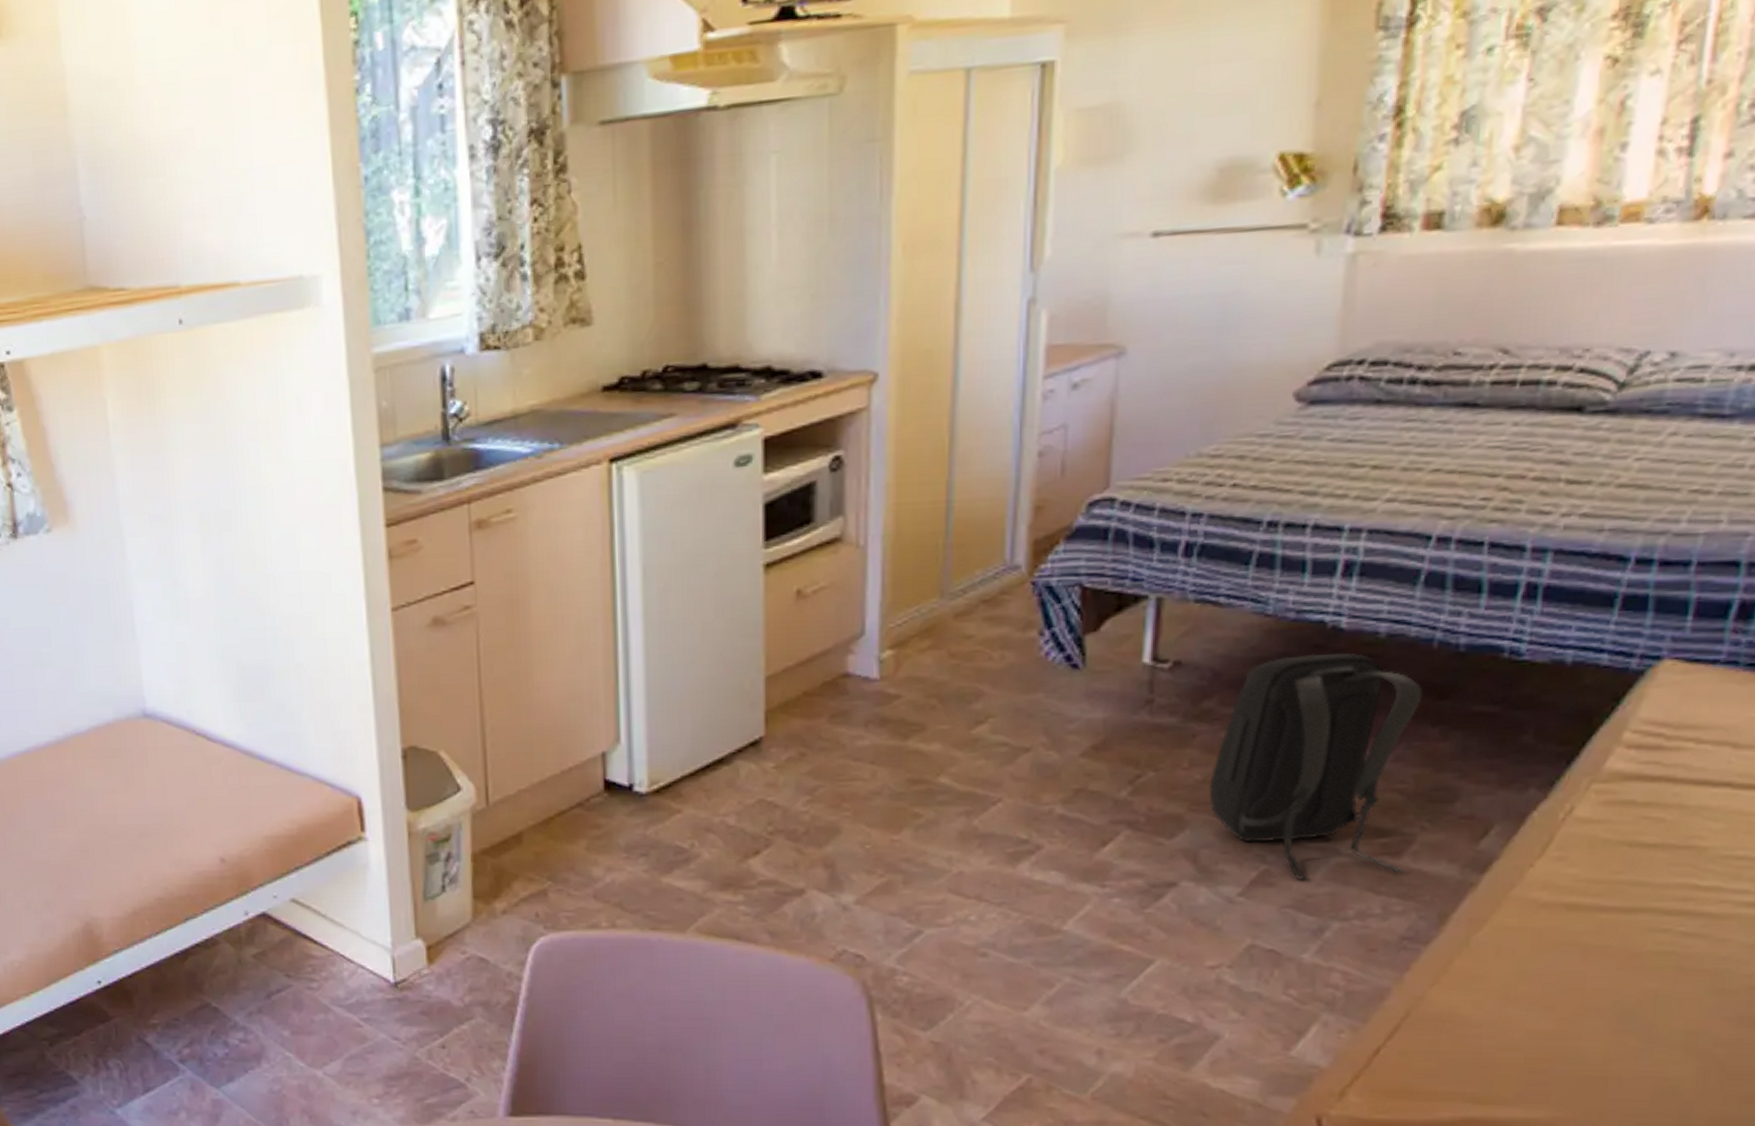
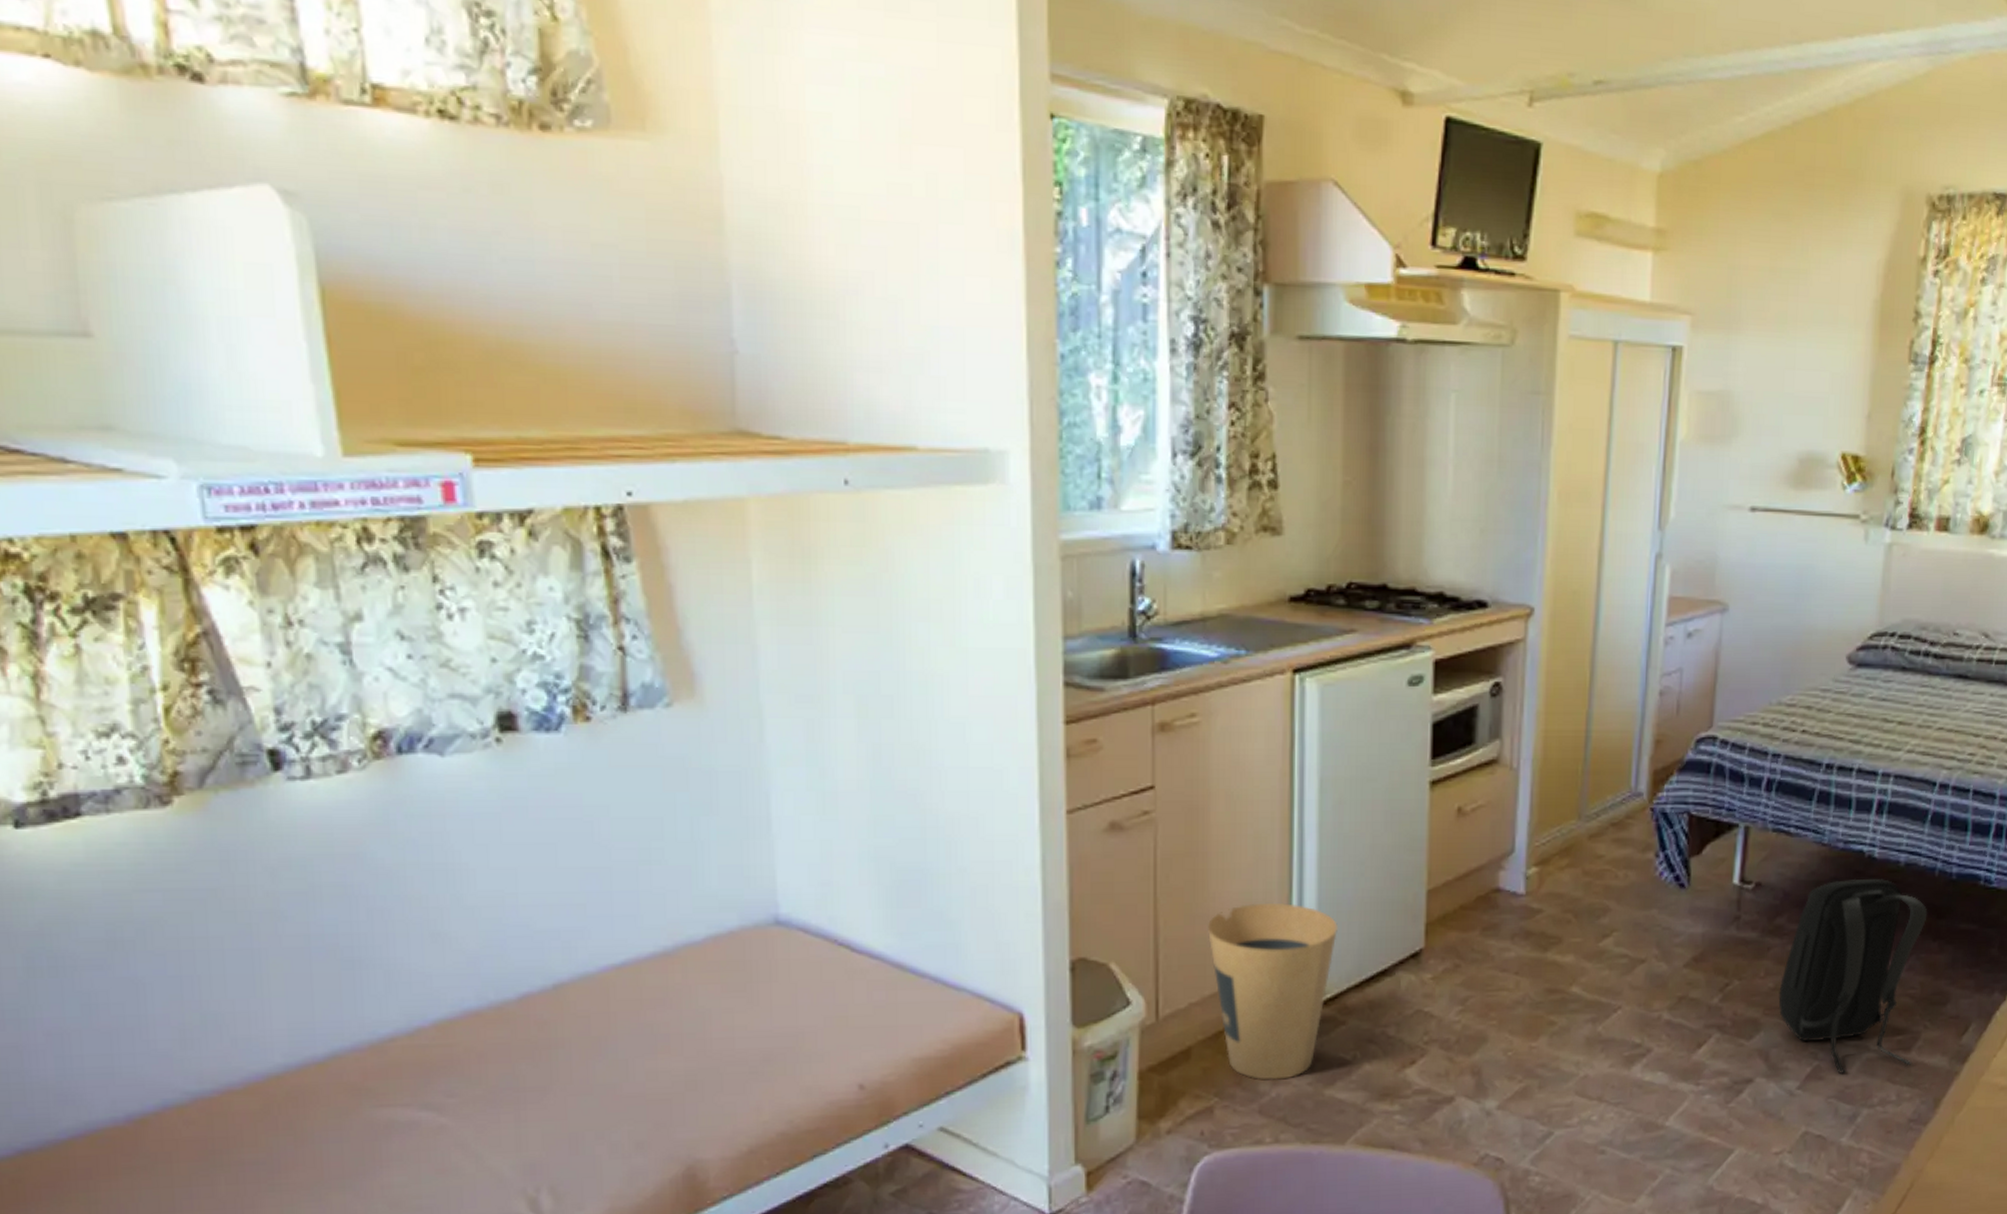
trash can: none [534,692,670,867] -> present [1208,903,1339,1081]

